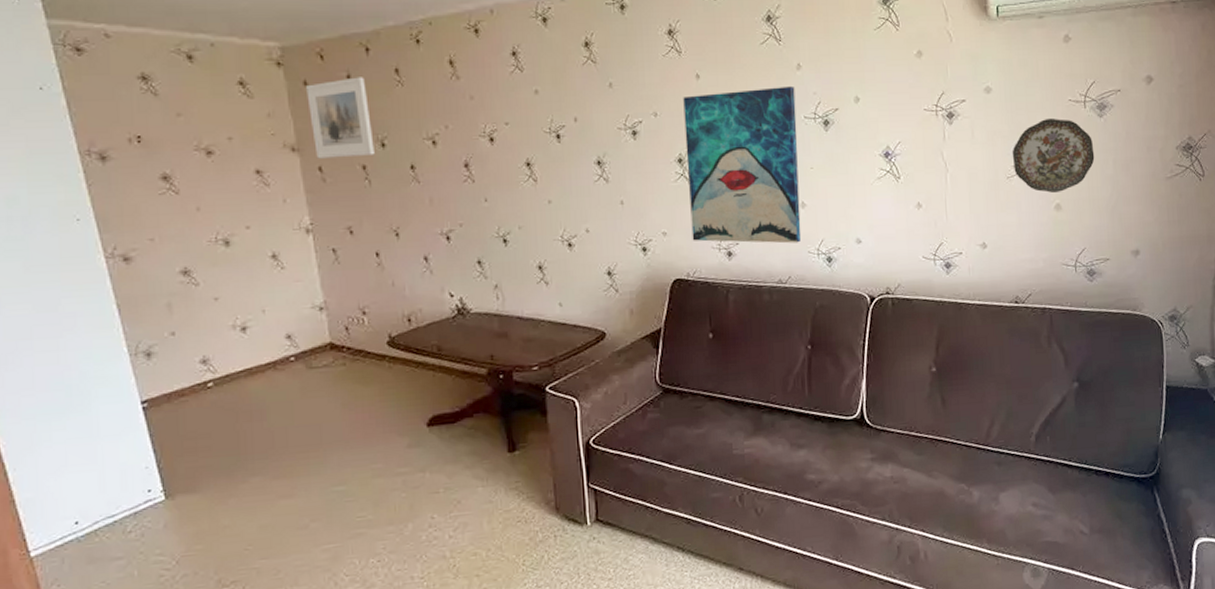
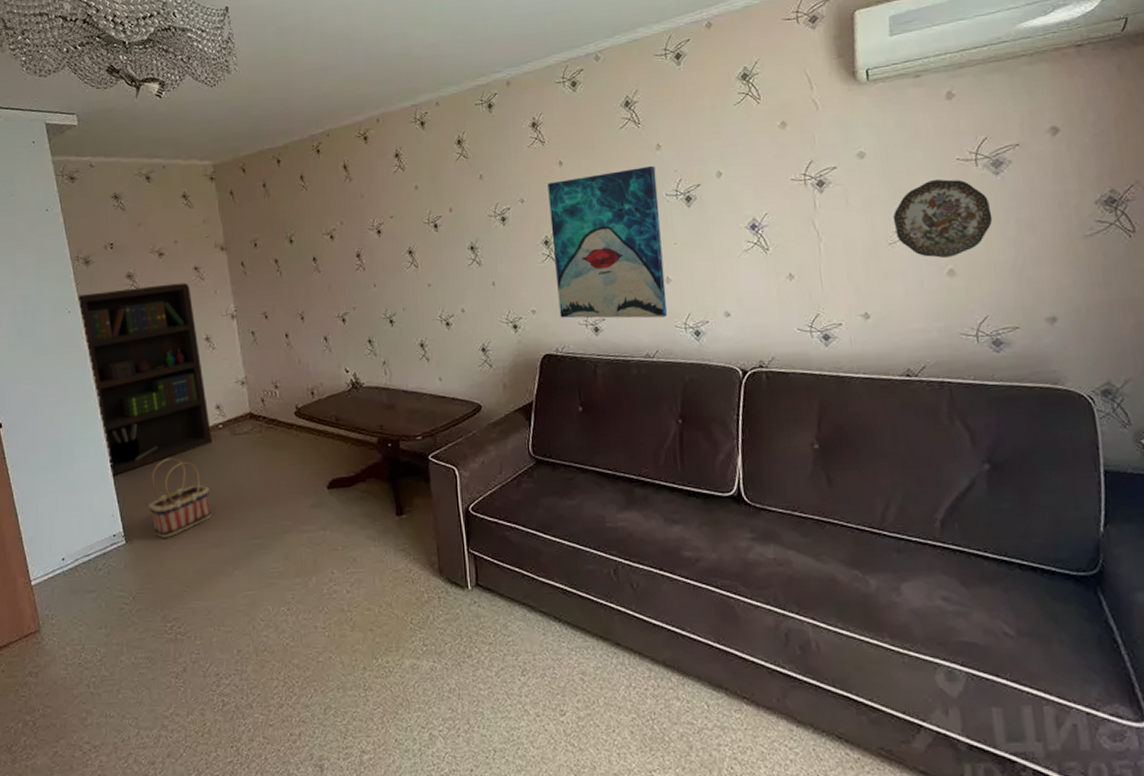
bookcase: none [92,188,282,421] -> present [79,282,213,477]
basket: none [196,397,281,490] -> present [149,458,211,538]
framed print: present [306,77,375,159] -> none [232,184,284,256]

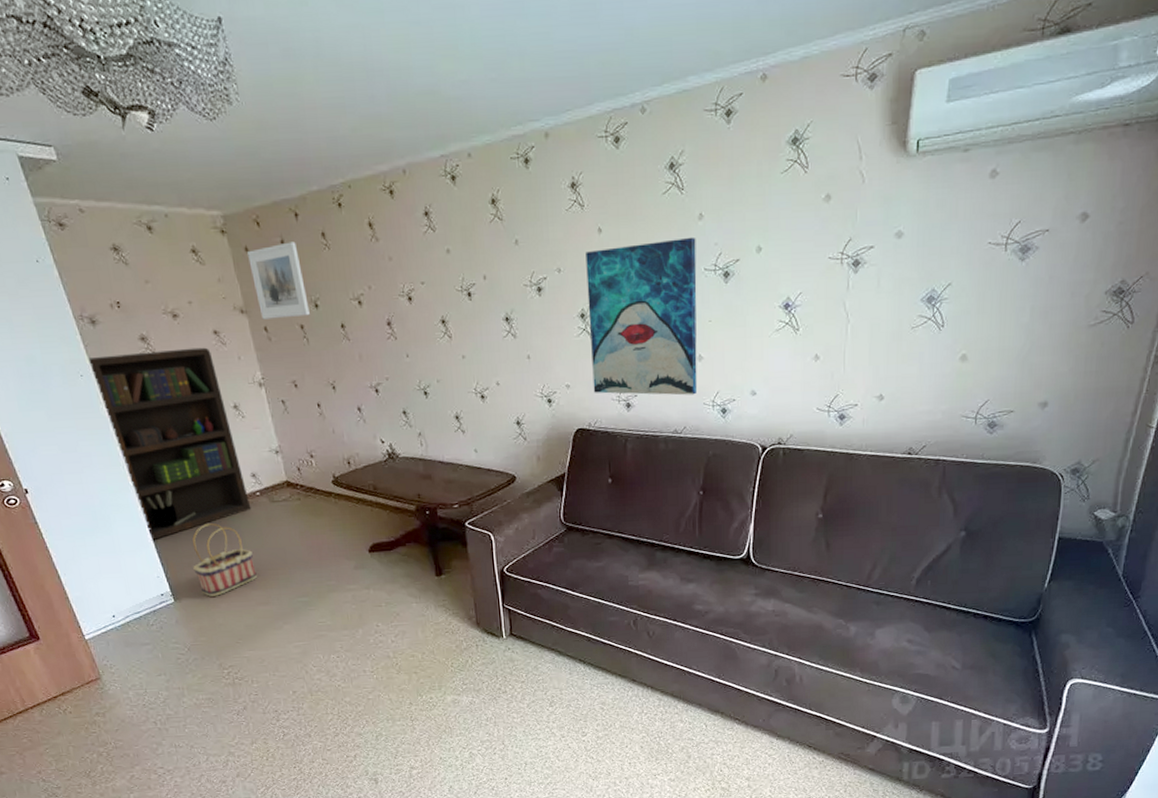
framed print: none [232,184,284,256] -> present [248,241,310,320]
decorative plate: present [892,179,993,258] -> none [919,263,1011,343]

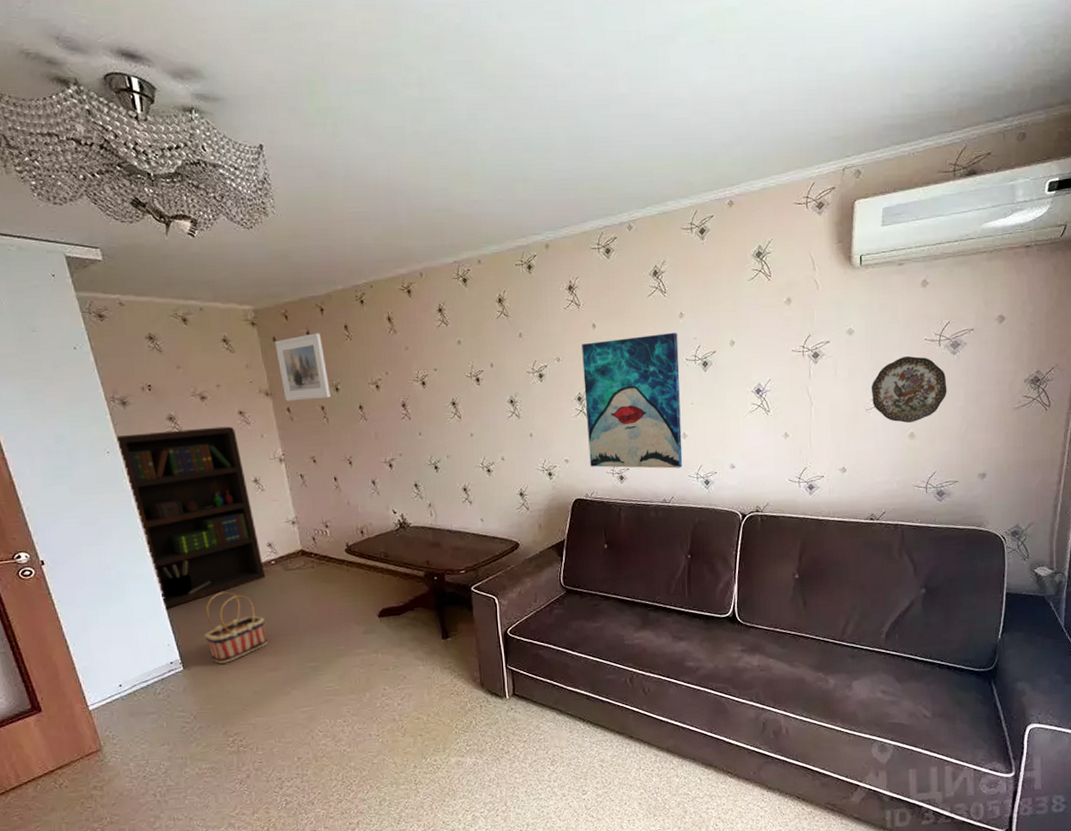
decorative plate: none [919,263,1011,343] -> present [871,355,947,423]

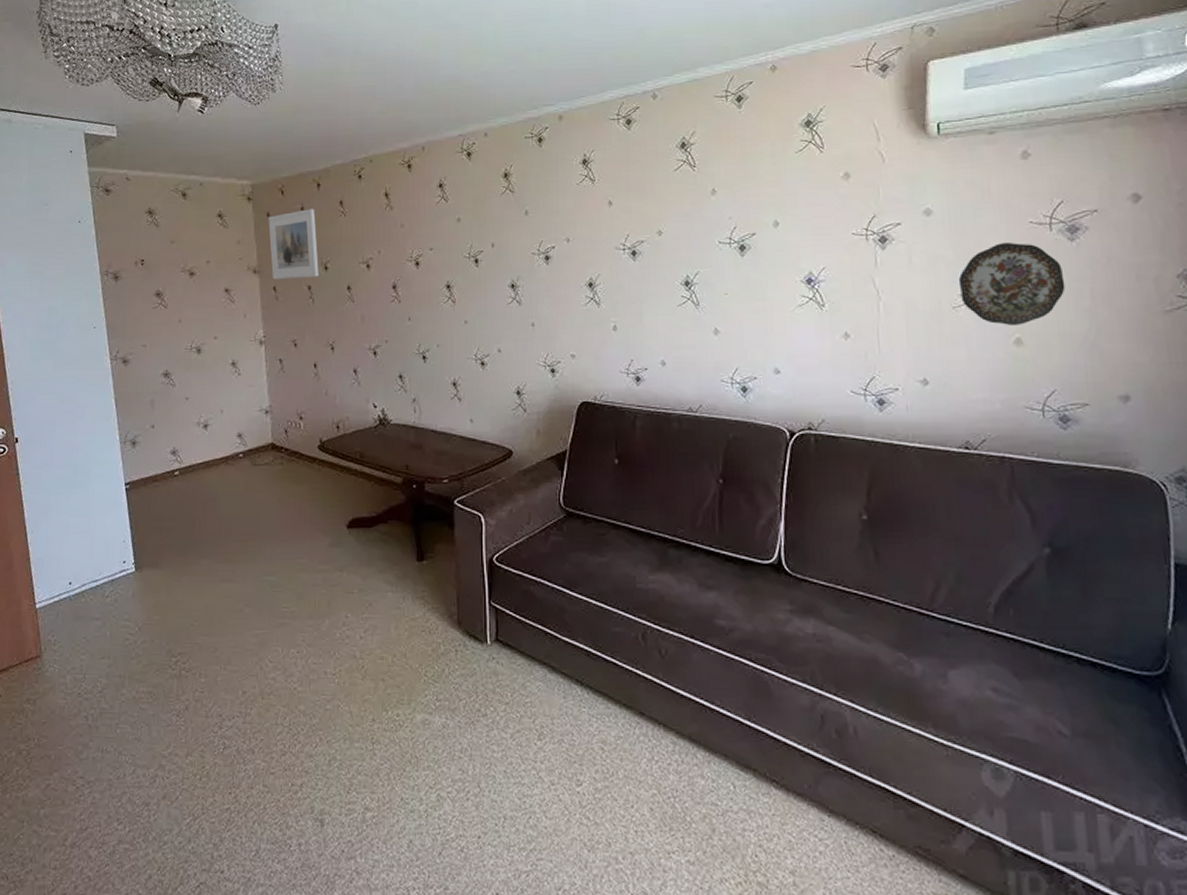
bookcase: present [117,426,266,610] -> none [105,304,232,501]
basket: present [204,591,268,664] -> none [161,485,225,568]
wall art: present [582,332,683,469] -> none [595,211,714,371]

